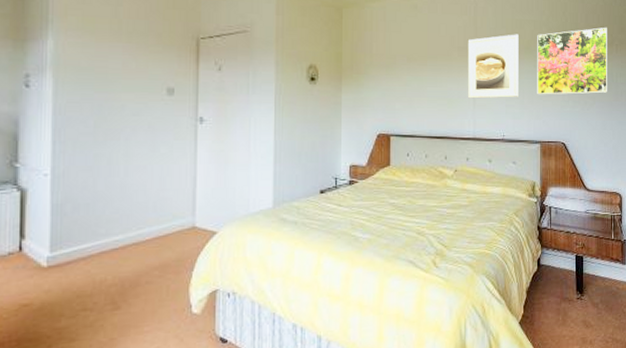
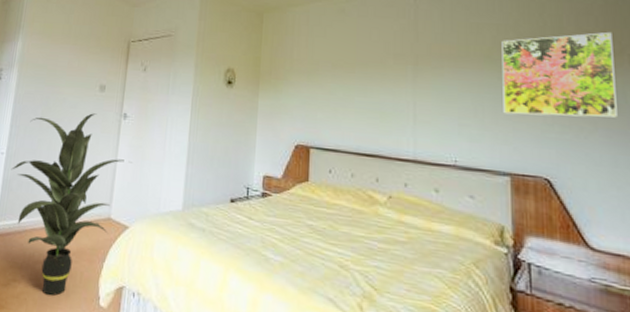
indoor plant: none [61,120,214,316] -> present [11,113,132,296]
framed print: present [467,34,519,99] -> none [405,40,476,115]

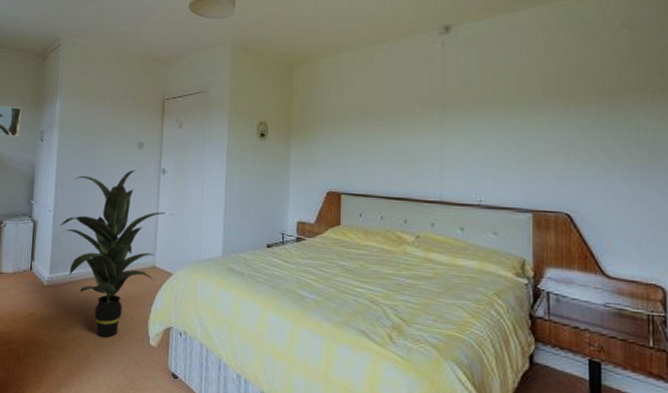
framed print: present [501,31,617,118] -> none [527,69,638,155]

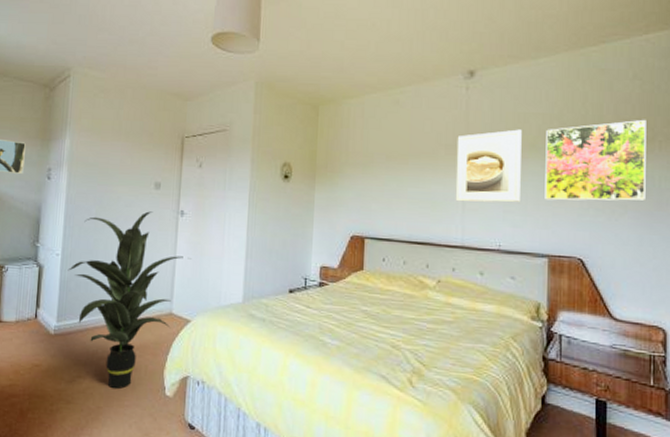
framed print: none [432,83,501,157] -> present [455,129,522,202]
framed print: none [527,69,638,155] -> present [545,119,646,201]

